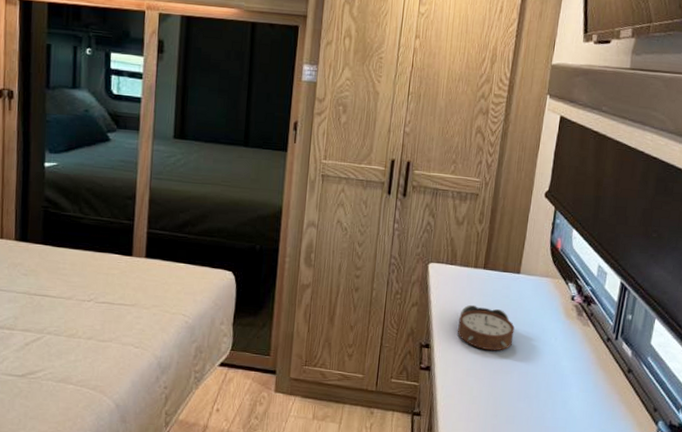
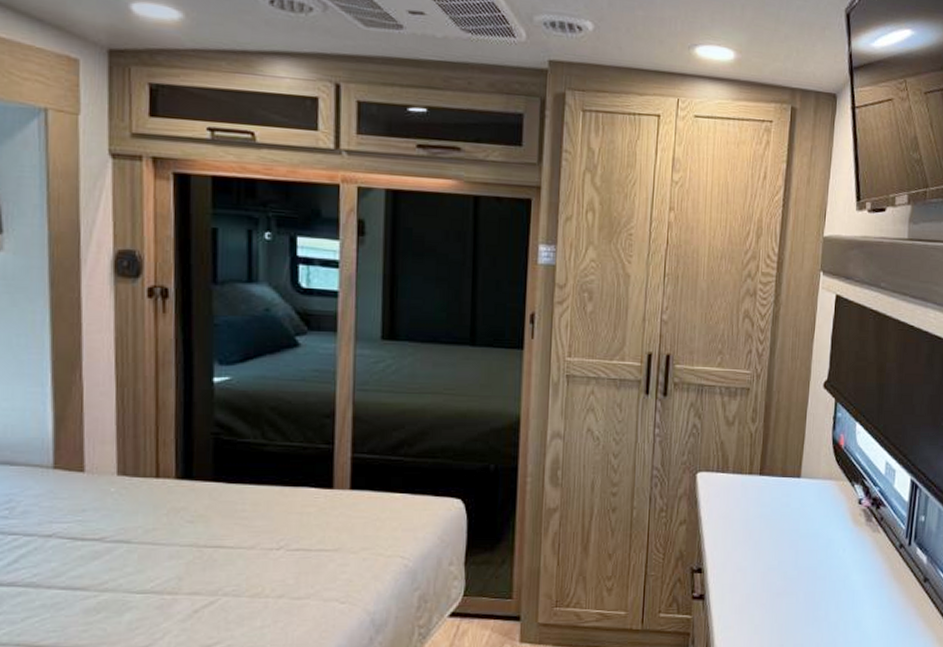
alarm clock: present [457,304,515,351] -> none [733,517,798,570]

